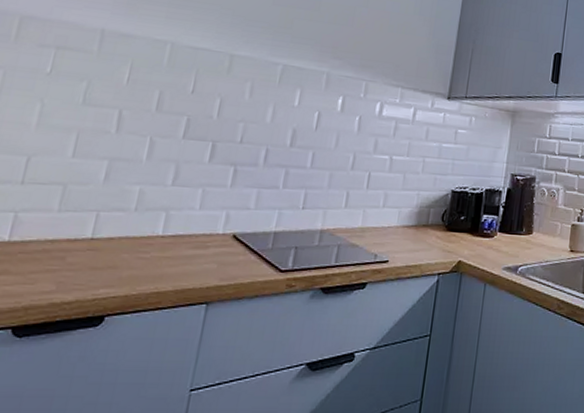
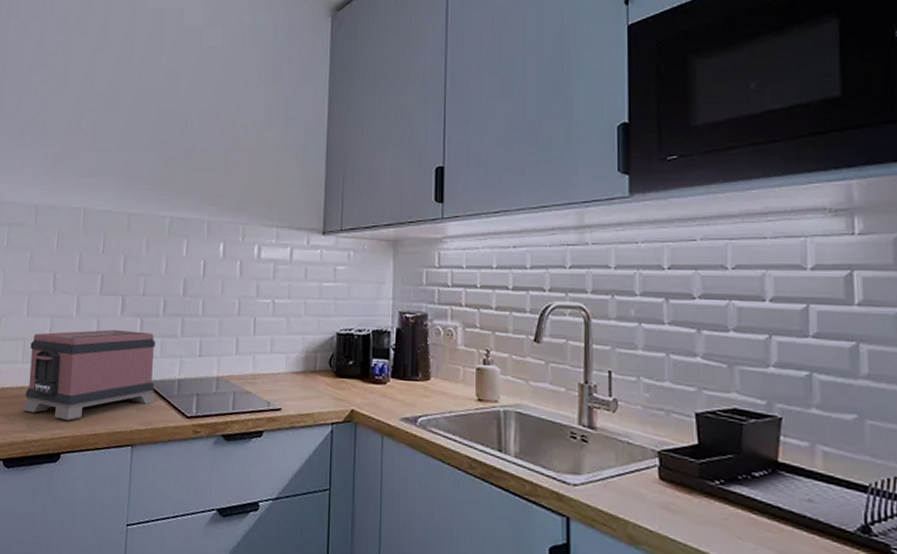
toaster: none [51,177,251,278] -> present [22,329,156,420]

